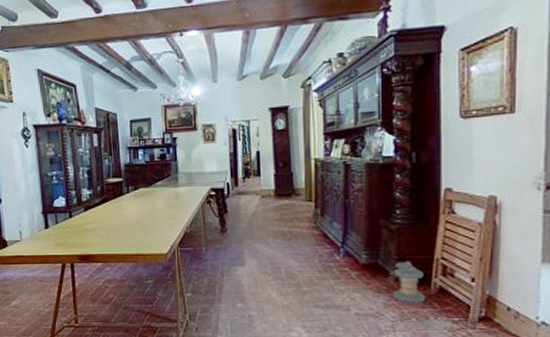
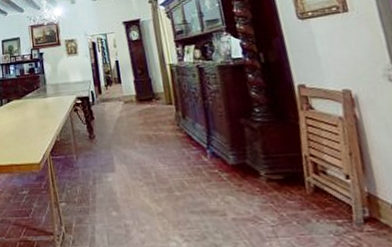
lantern: present [393,260,425,303] -> none [264,159,302,205]

